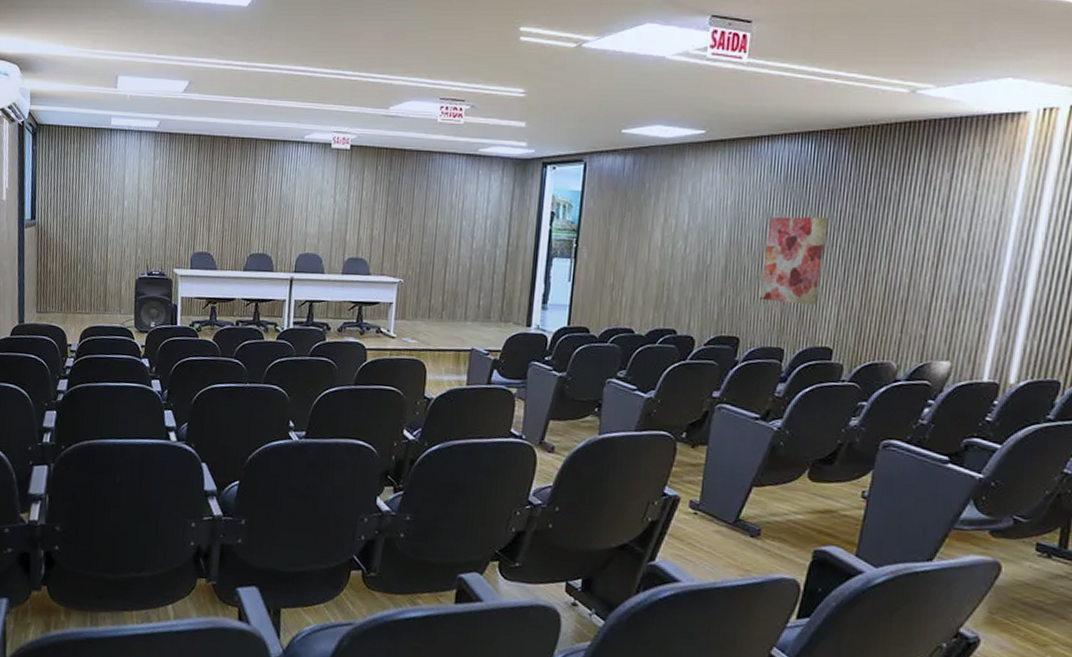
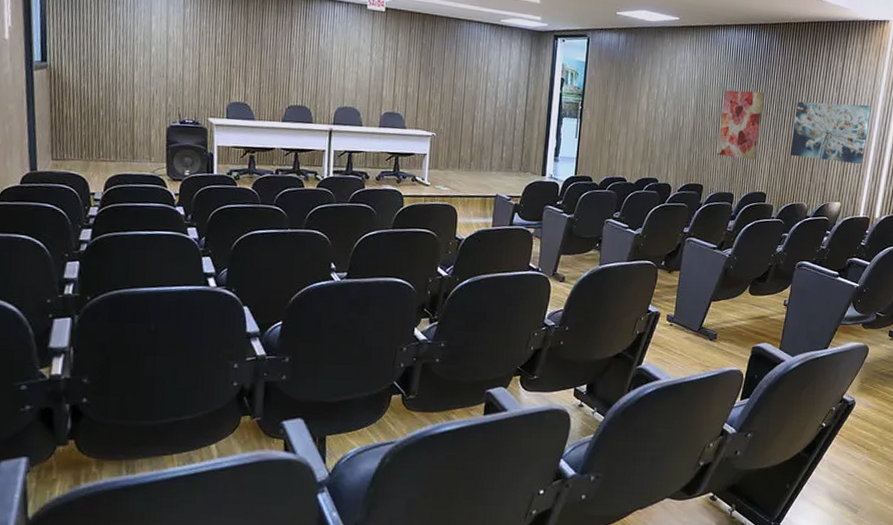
wall art: none [868,227,999,310] -> present [789,101,871,165]

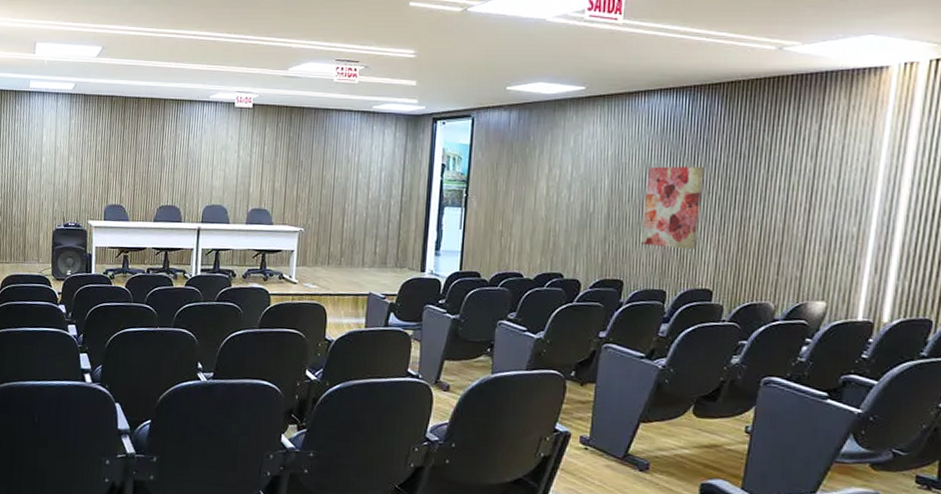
wall art: present [789,101,871,165] -> none [744,175,867,253]

